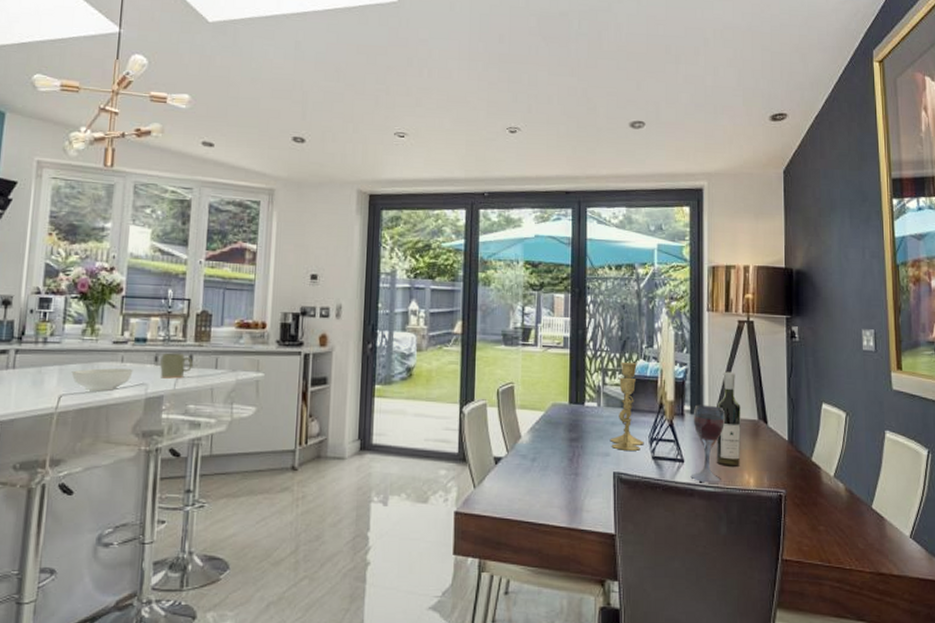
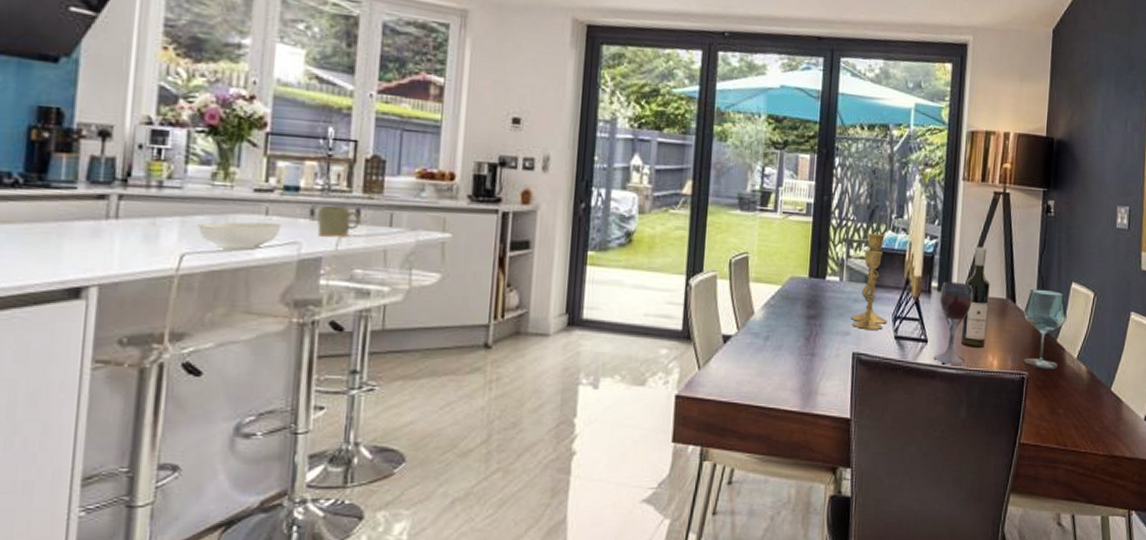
wine glass: none [776,410,821,487] -> present [1023,288,1068,369]

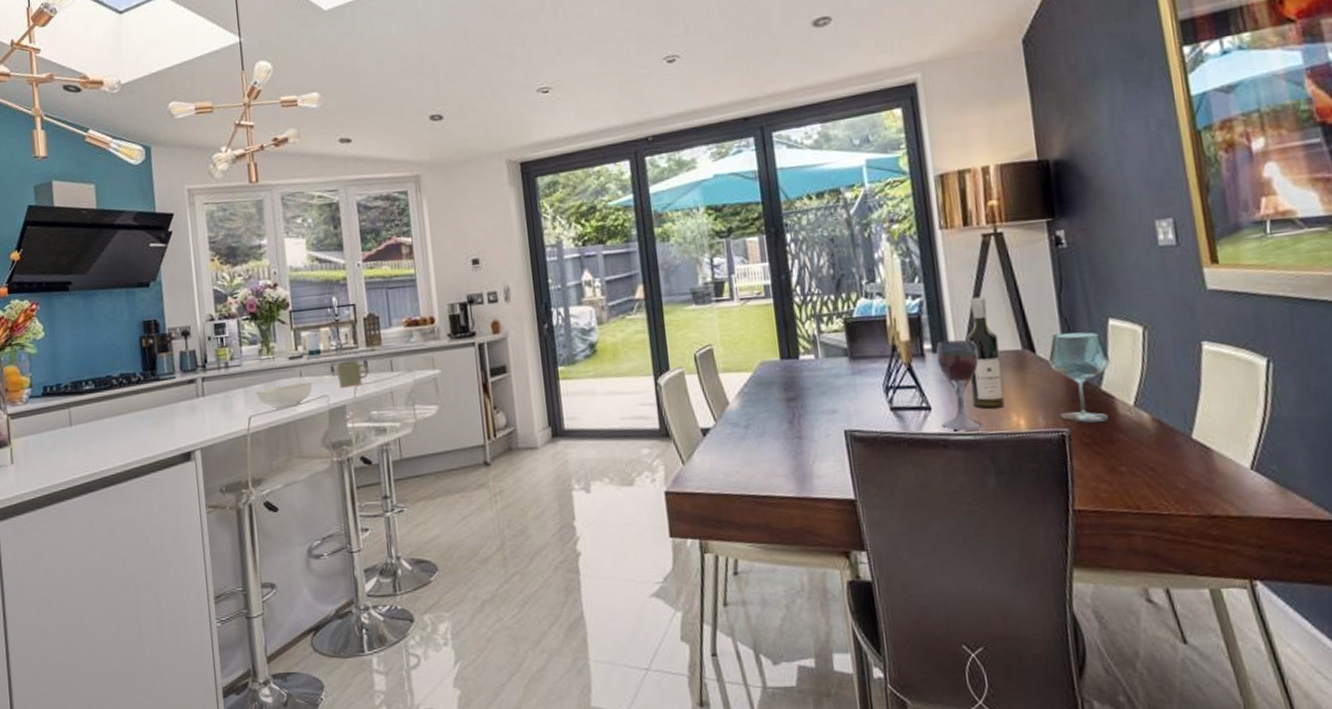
candlestick: present [850,232,887,330] -> none [835,302,878,405]

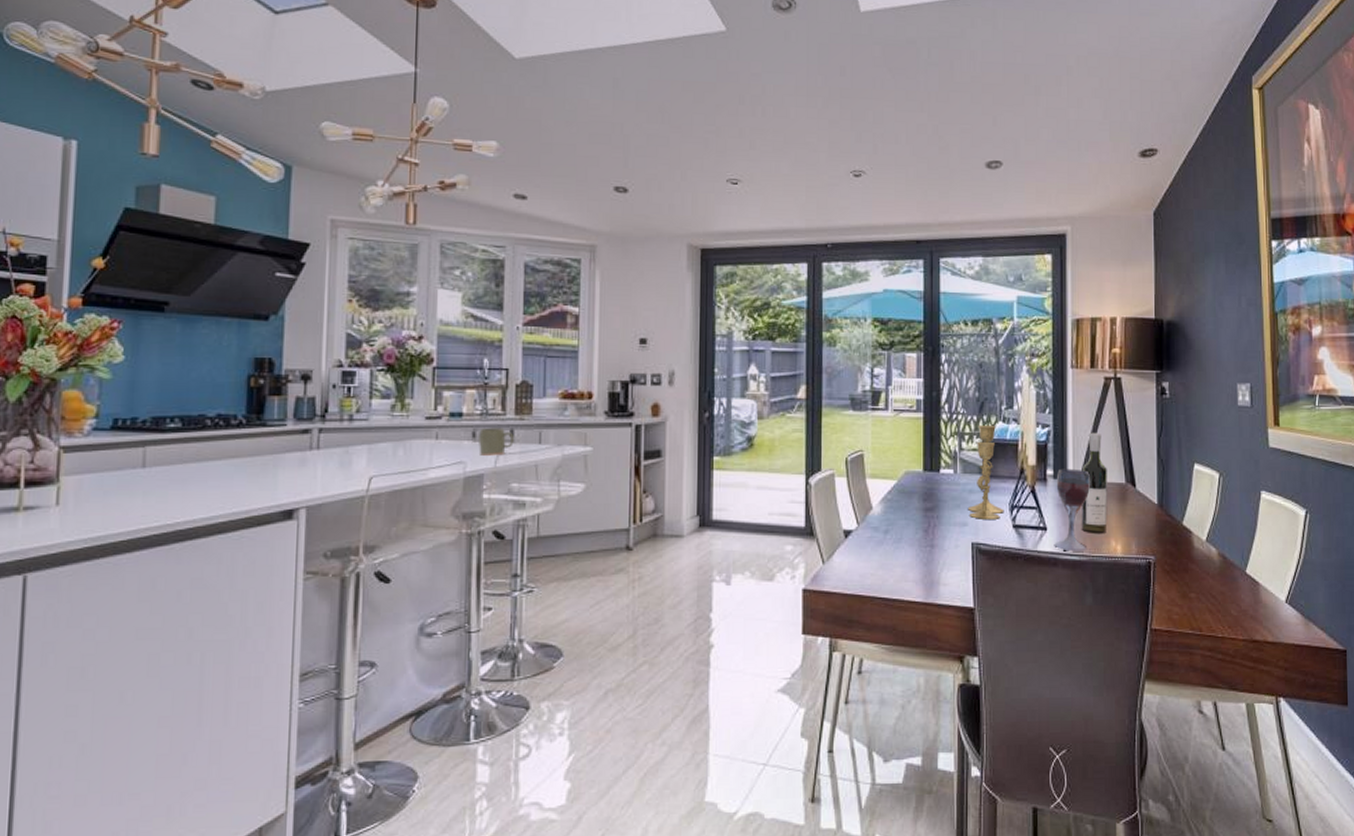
bowl: present [256,382,313,410] -> none [381,446,450,472]
candlestick: none [835,302,878,405] -> present [967,424,1004,519]
wine glass: present [1048,331,1111,423] -> none [1145,472,1193,553]

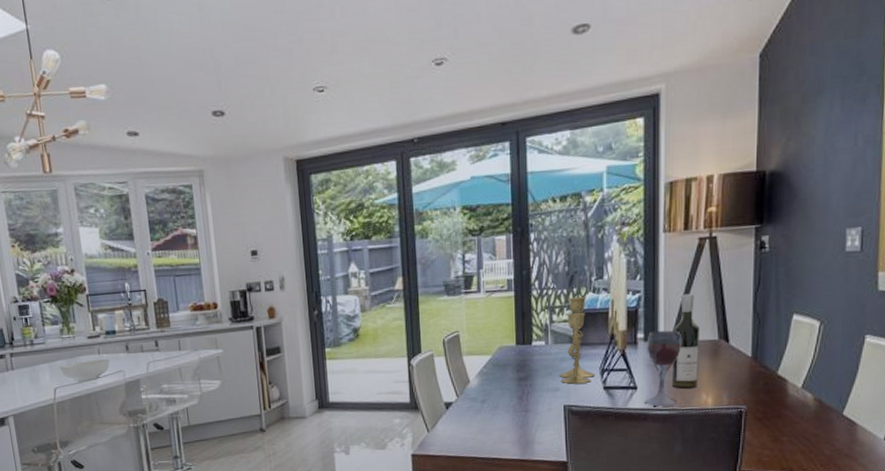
bowl: none [381,446,450,472] -> present [59,359,110,382]
mug: present [479,427,514,456] -> none [131,340,159,364]

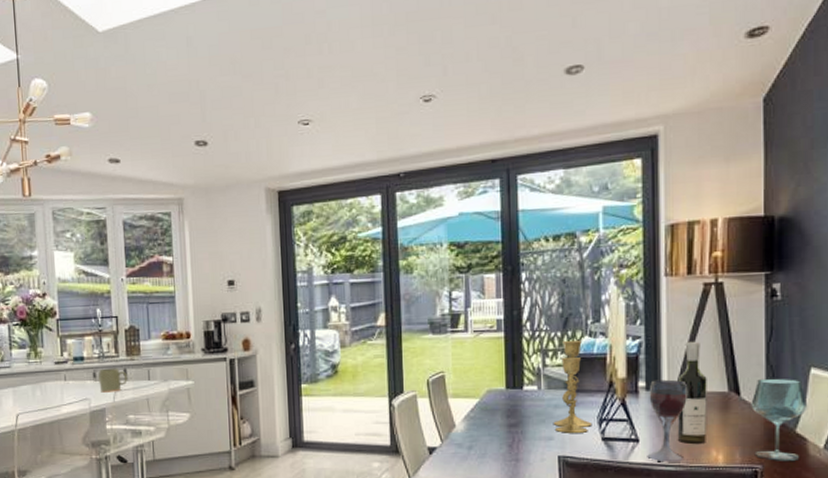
bowl: present [59,359,110,382] -> none [23,386,76,409]
mug: none [131,340,159,364] -> present [98,368,128,393]
wine glass: none [738,325,789,401] -> present [751,378,808,461]

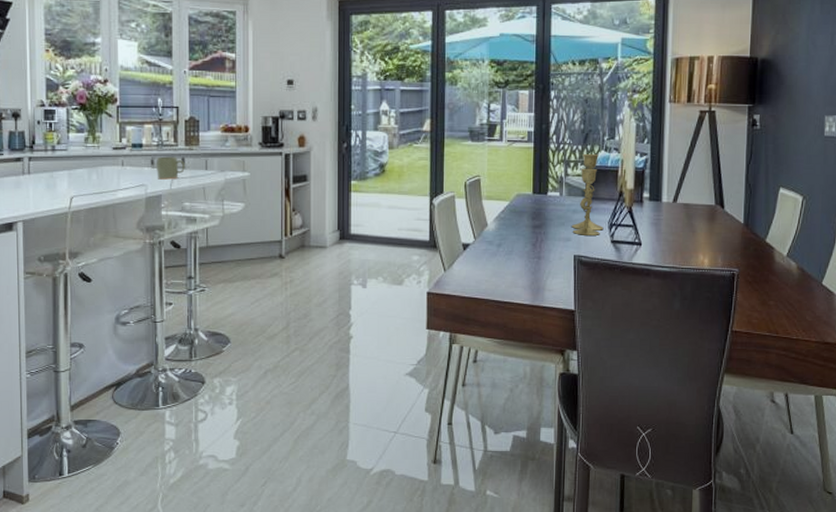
cup: present [647,379,689,462] -> none [647,192,684,264]
bottle: present [677,341,707,445] -> none [672,160,699,249]
wine glass: present [751,378,808,461] -> none [732,195,776,266]

